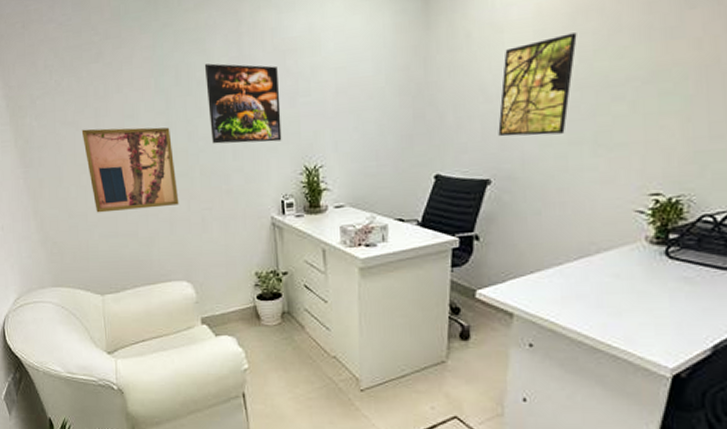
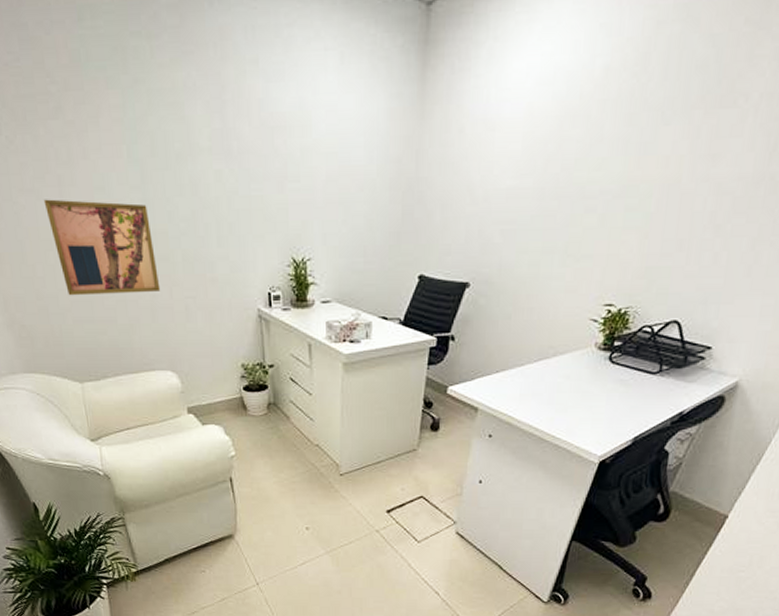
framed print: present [204,63,282,144] -> none [183,134,269,230]
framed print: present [498,33,577,137] -> none [481,139,563,242]

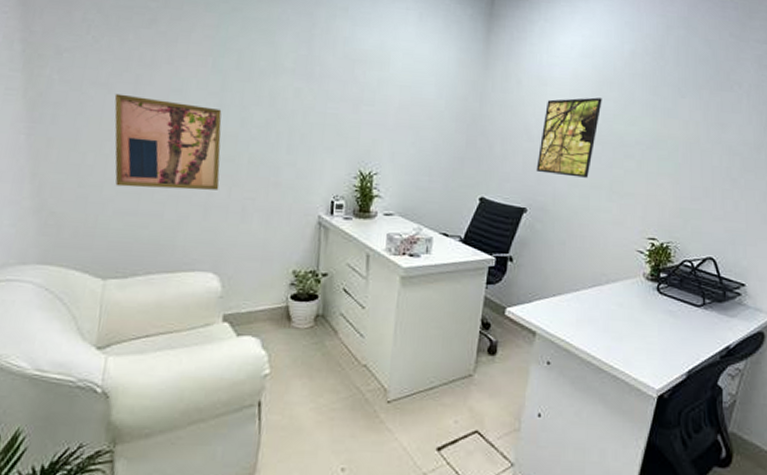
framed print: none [481,139,563,242] -> present [536,97,602,178]

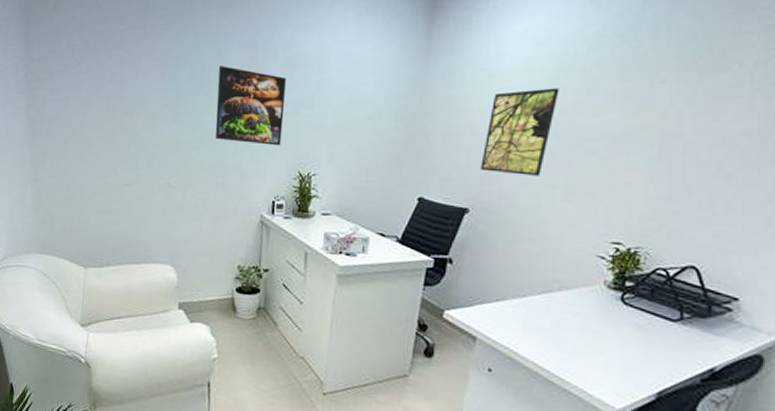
wall art: present [114,93,222,190] -> none [92,108,177,192]
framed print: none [266,56,345,143] -> present [215,66,286,146]

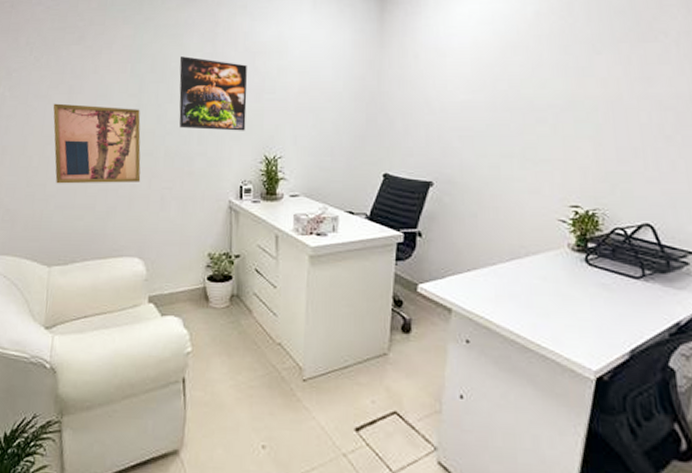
wall art: none [92,108,177,192] -> present [53,103,141,184]
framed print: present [480,88,559,176] -> none [440,63,507,147]

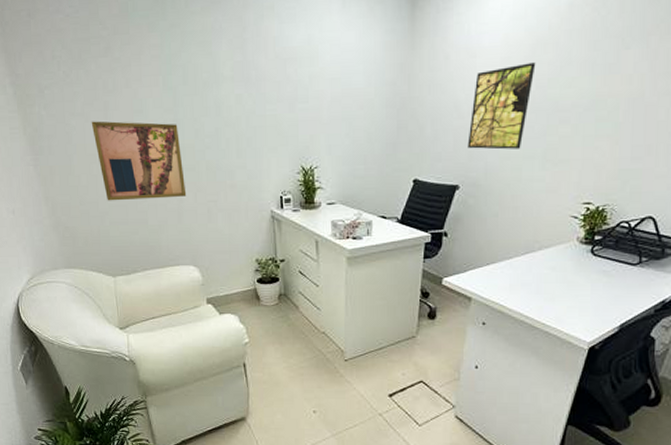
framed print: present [179,56,247,131] -> none [210,66,282,143]
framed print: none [440,63,507,147] -> present [467,62,536,150]

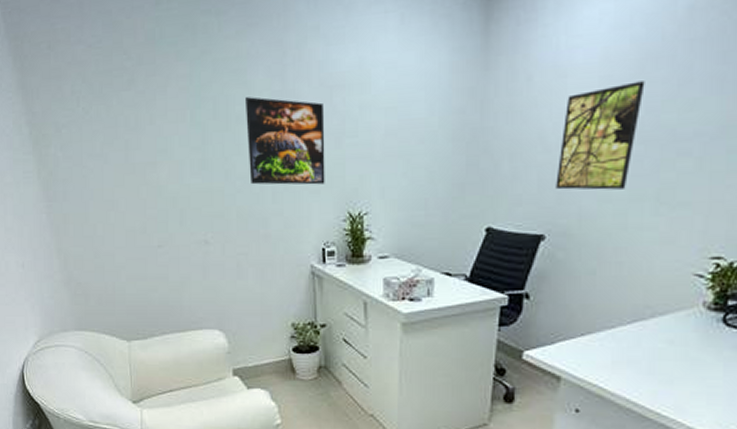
wall art: present [91,121,187,201] -> none [110,162,213,254]
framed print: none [210,66,282,143] -> present [244,96,325,185]

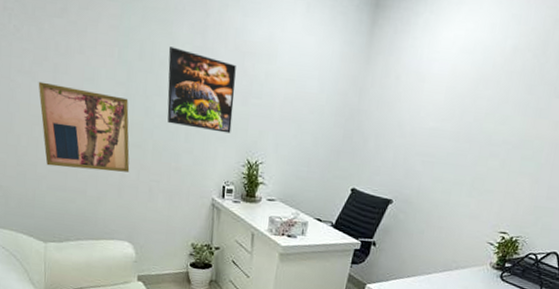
wall art: none [110,162,213,254] -> present [38,81,130,173]
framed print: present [556,81,645,190] -> none [405,95,477,174]

